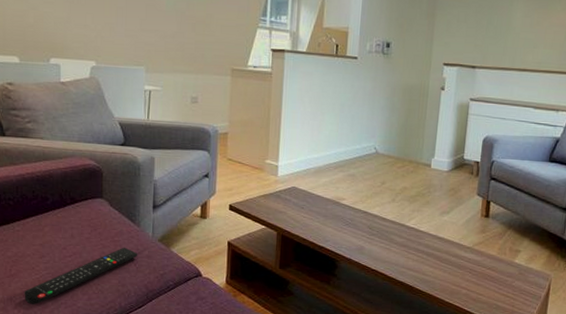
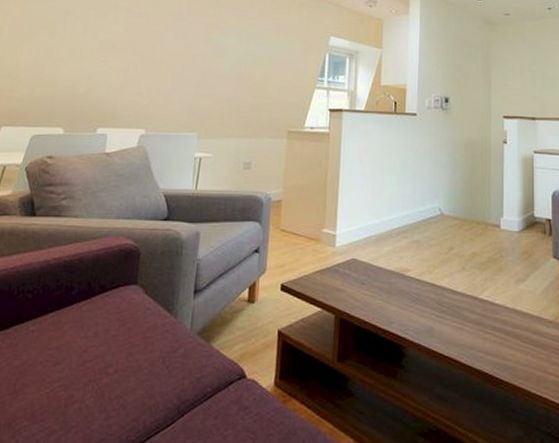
remote control: present [24,247,138,305] -> none [26,345,172,432]

